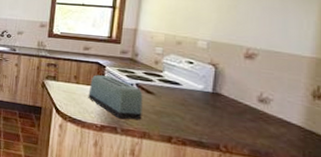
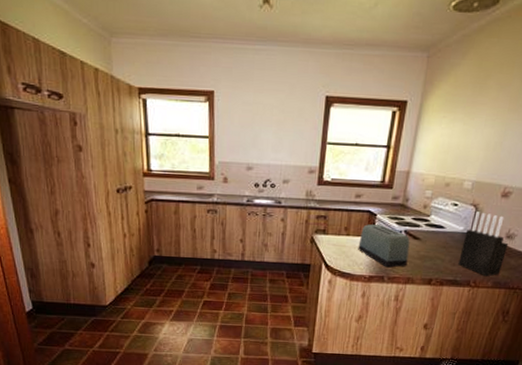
knife block: none [202,71,263,143] -> present [458,211,509,276]

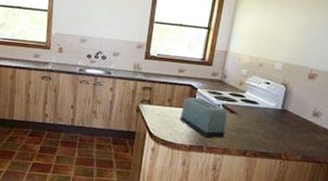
knife block: present [458,211,509,276] -> none [270,90,315,150]

